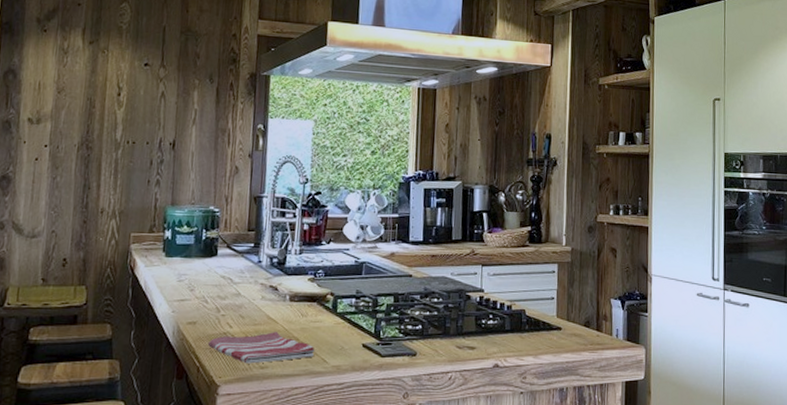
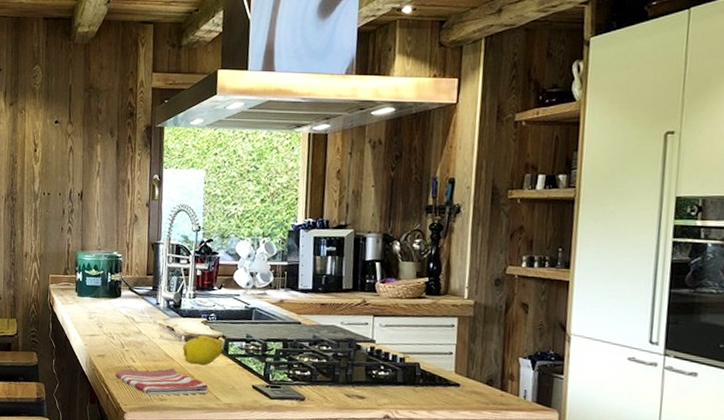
fruit: none [286,293,332,326] -> present [182,335,224,366]

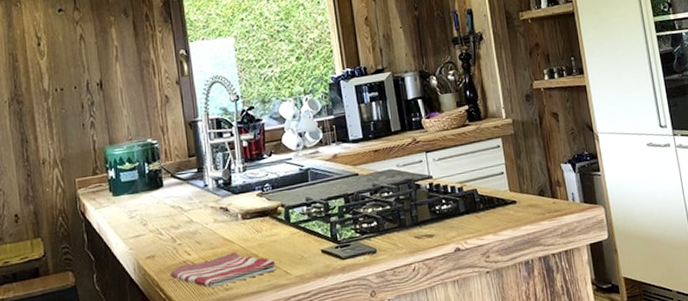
fruit: present [182,335,224,366] -> none [240,208,285,243]

